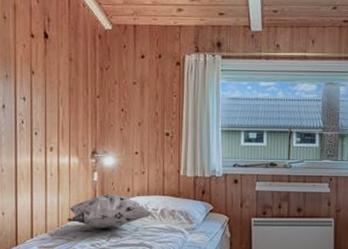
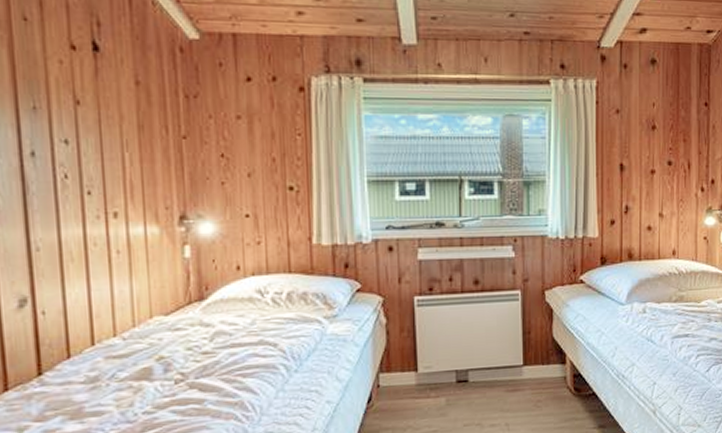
decorative pillow: present [67,194,152,228] -> none [146,274,275,325]

